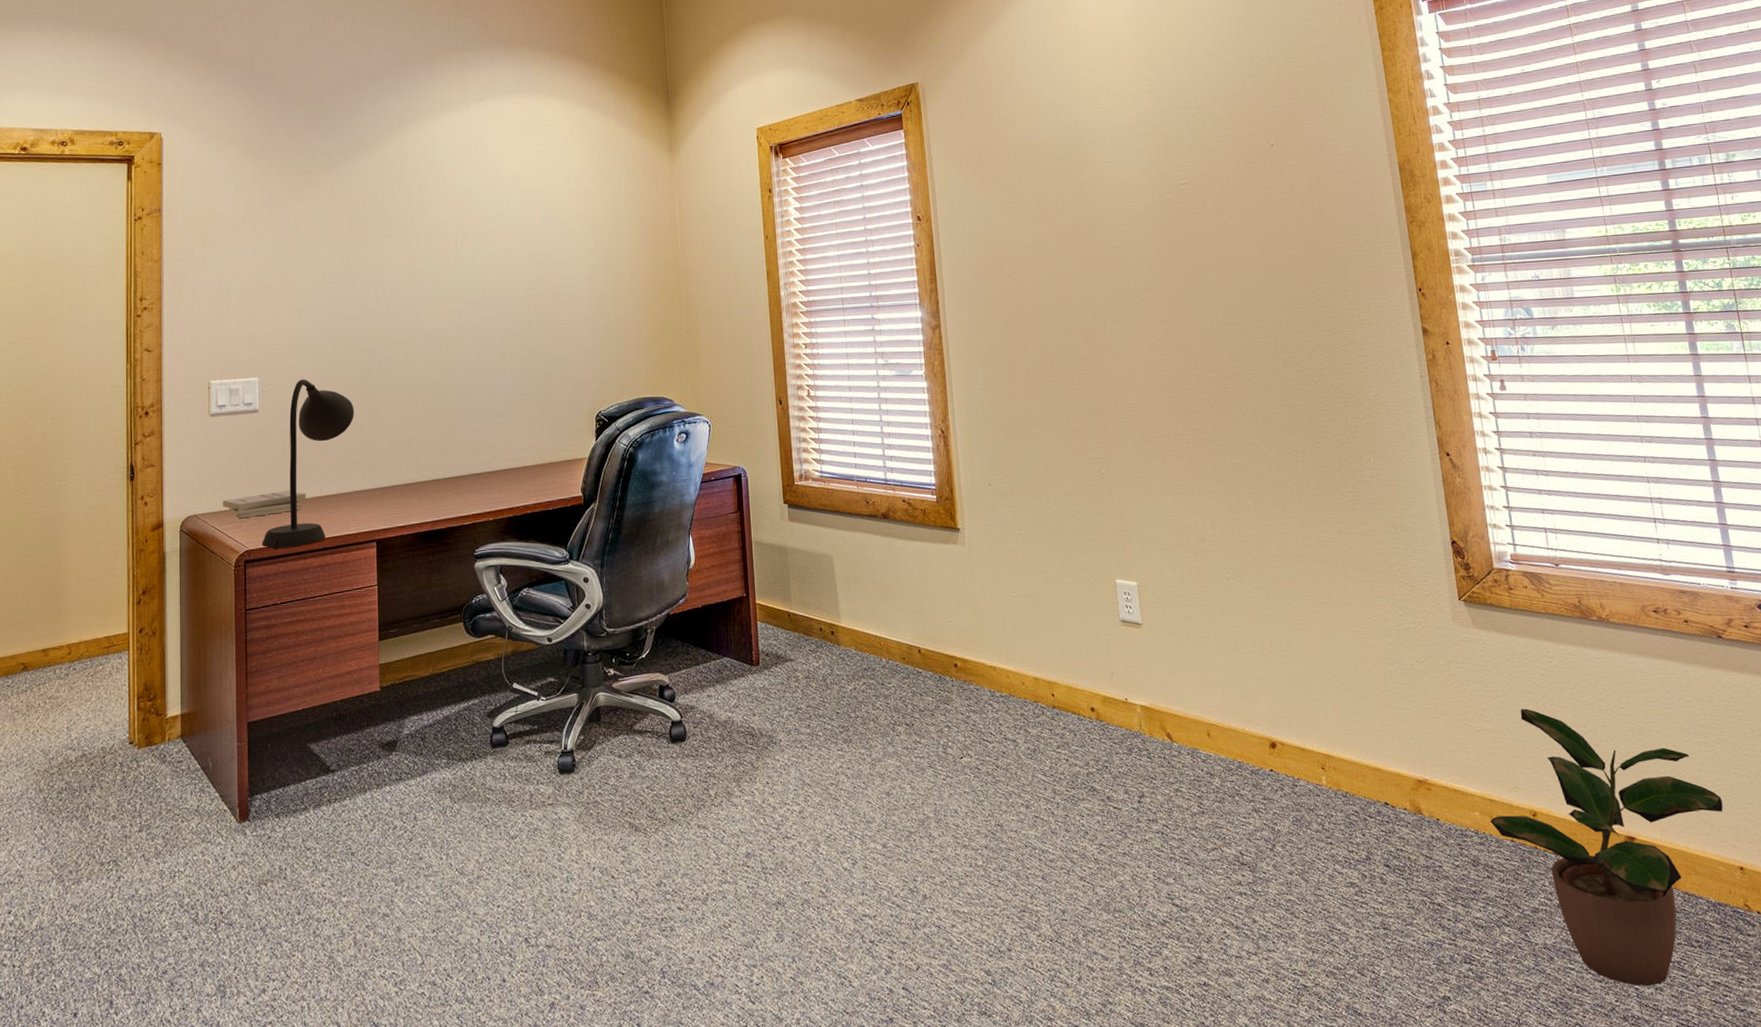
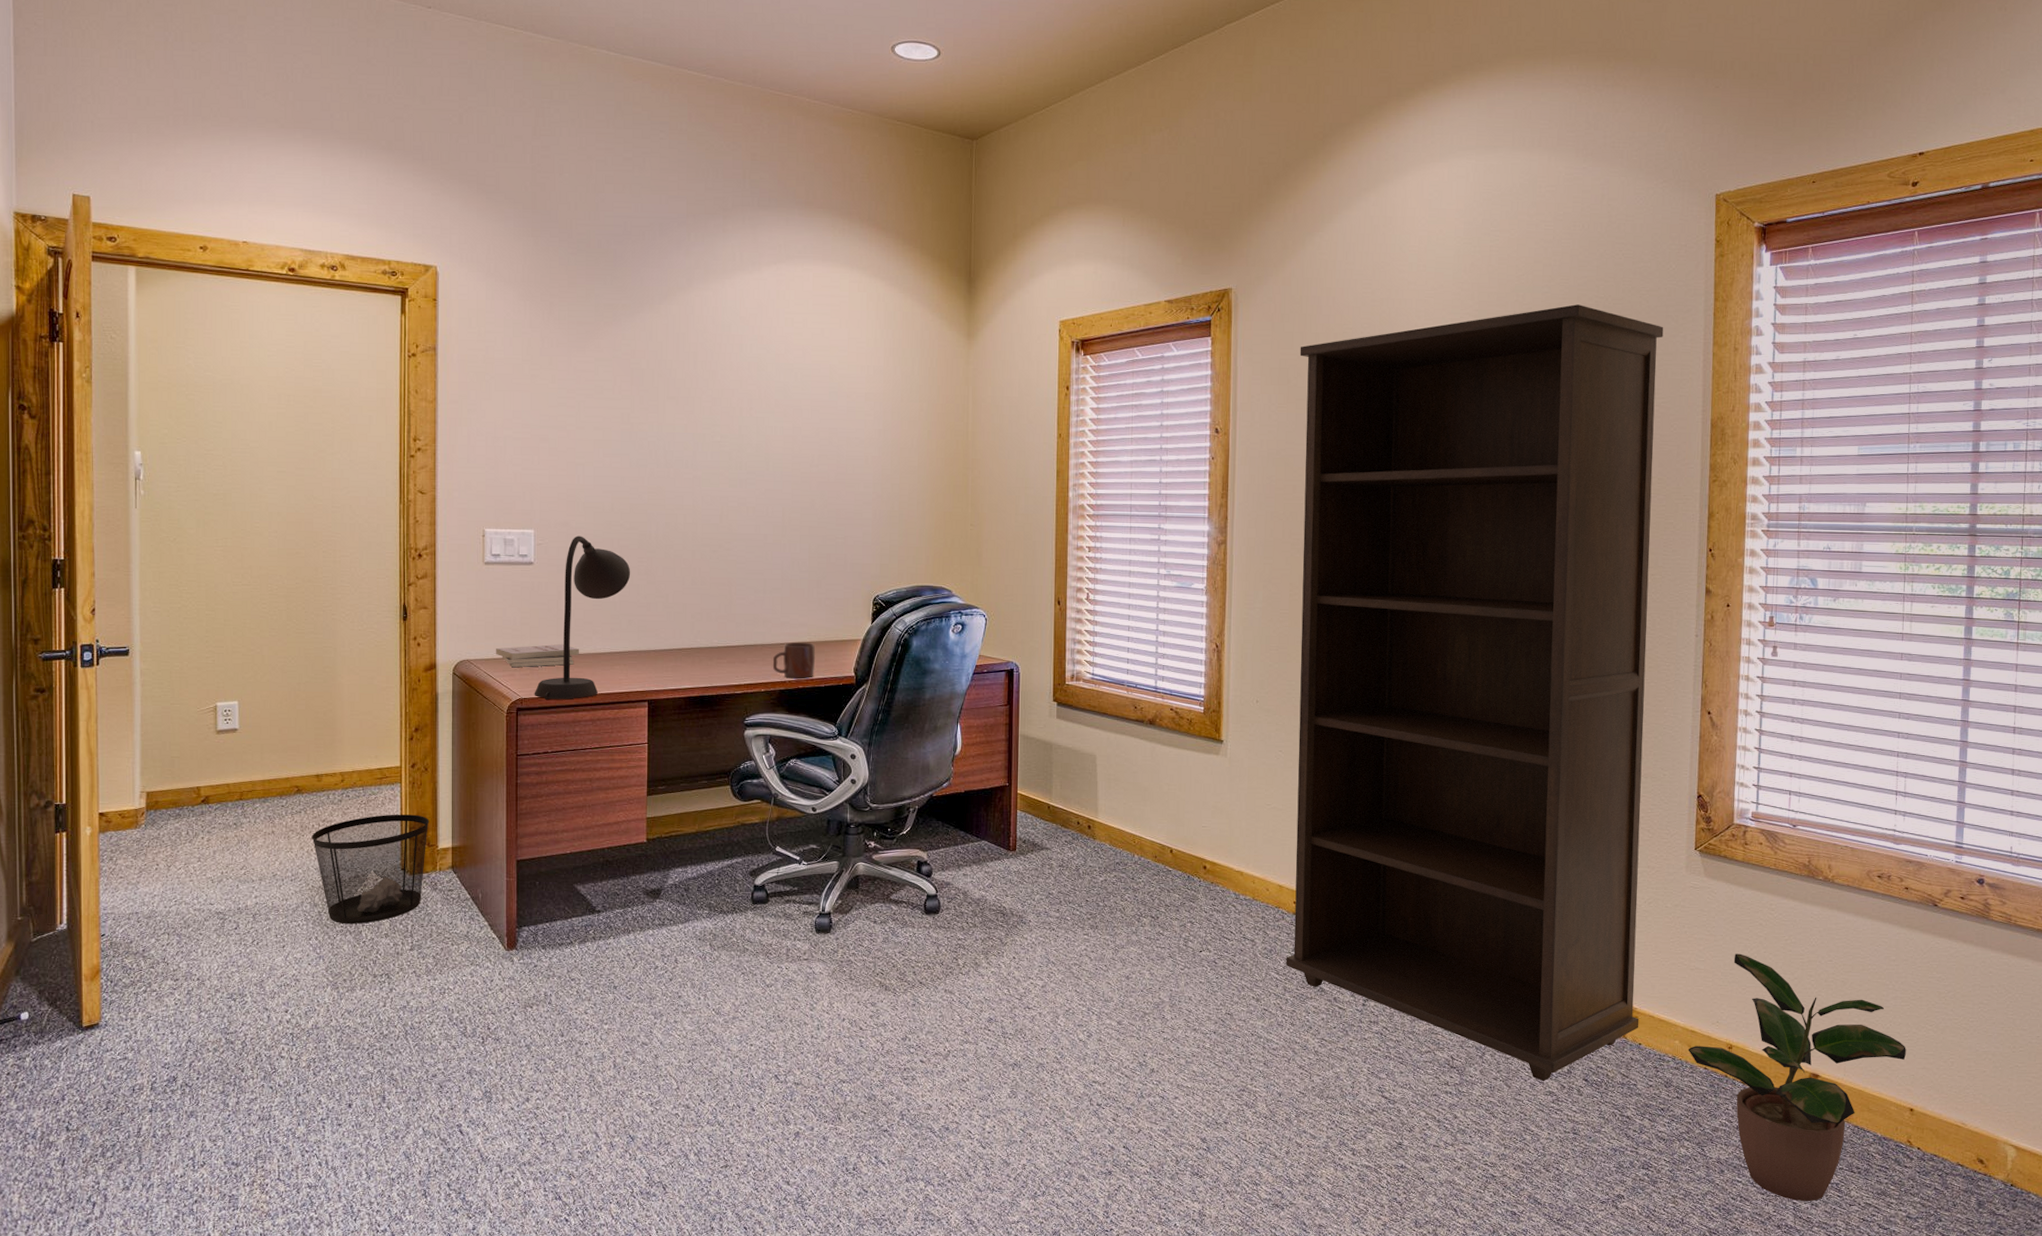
waste bin: none [37,682,158,809] -> present [311,814,430,924]
mug: none [499,466,543,504] -> present [772,642,816,678]
bookcase: none [990,66,1434,872] -> present [1285,304,1664,1082]

